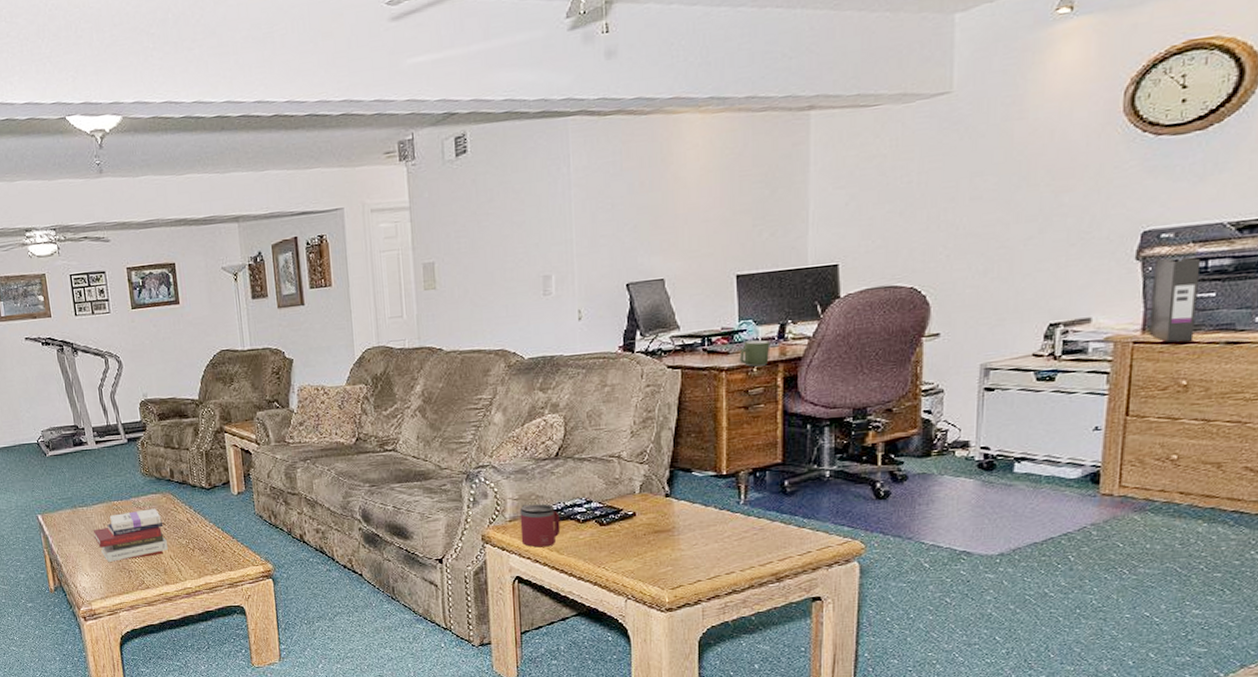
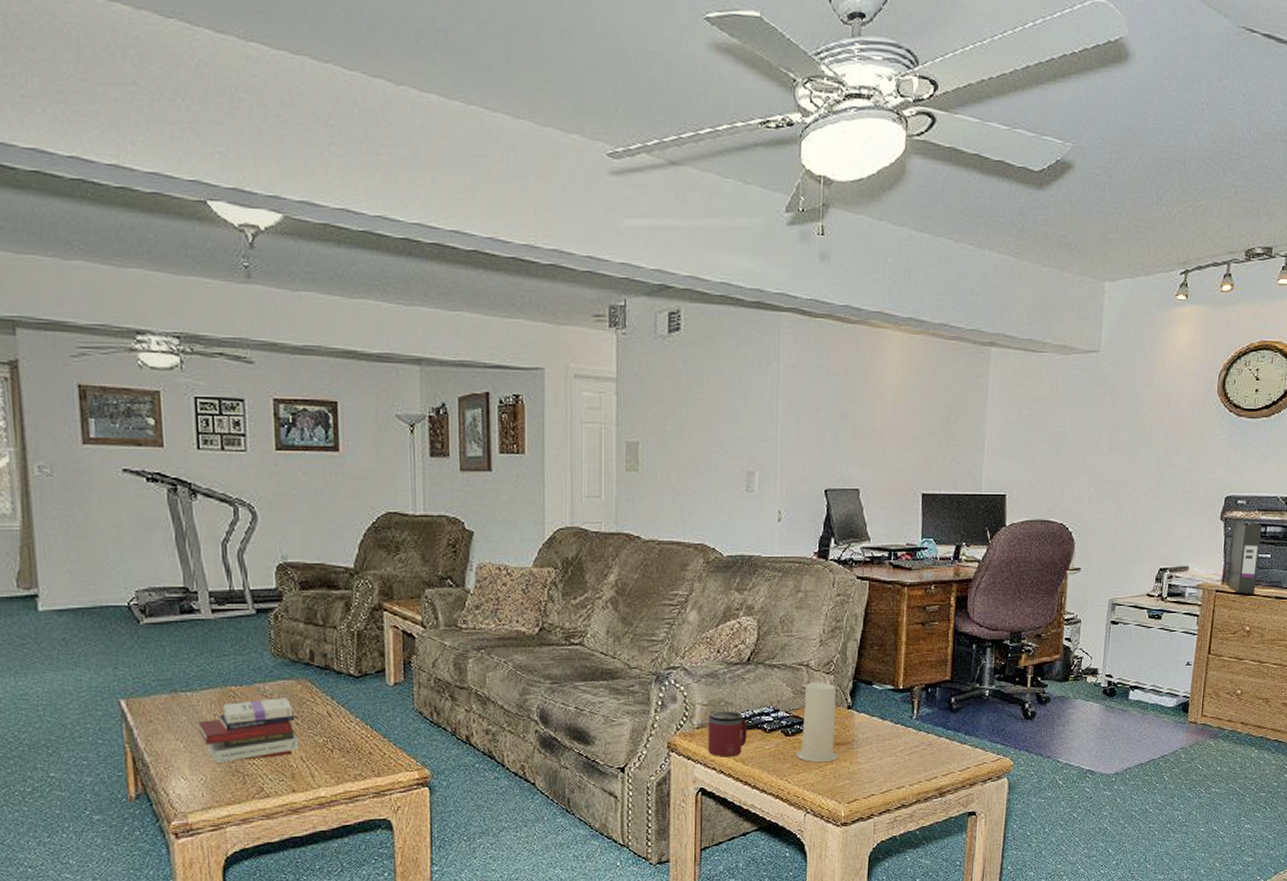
candle: none [612,471,659,551] -> present [795,681,839,763]
mug: present [740,339,771,367] -> none [921,559,947,584]

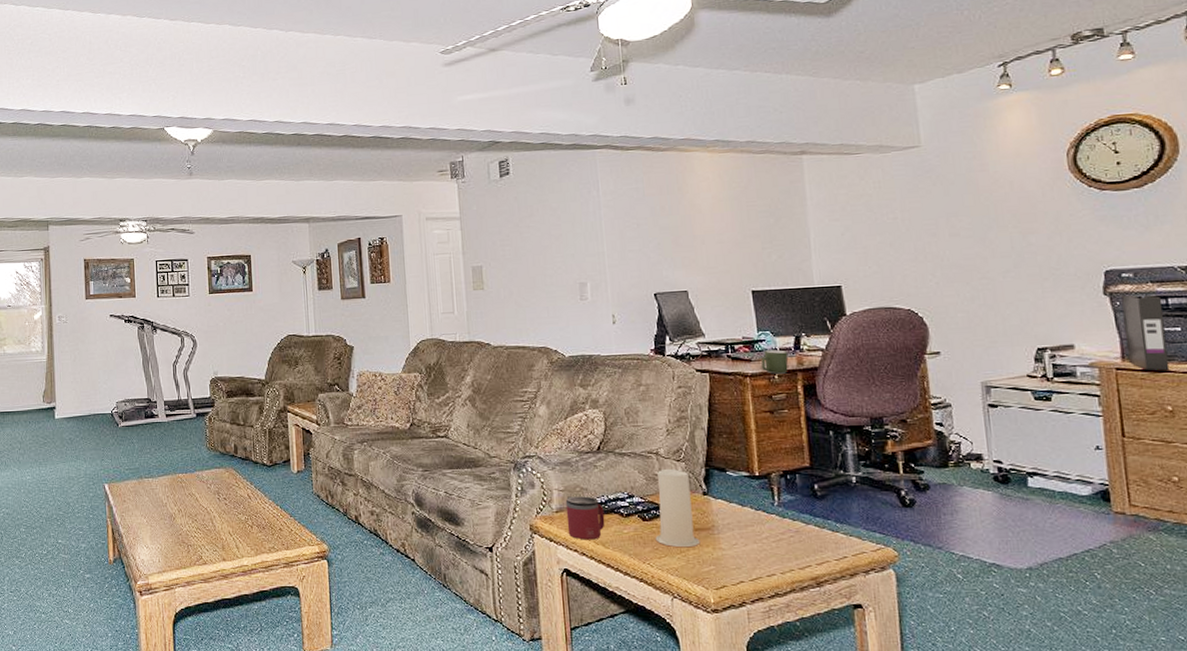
books: present [197,697,299,763] -> none [156,483,227,535]
mug: none [921,559,947,584] -> present [761,350,789,374]

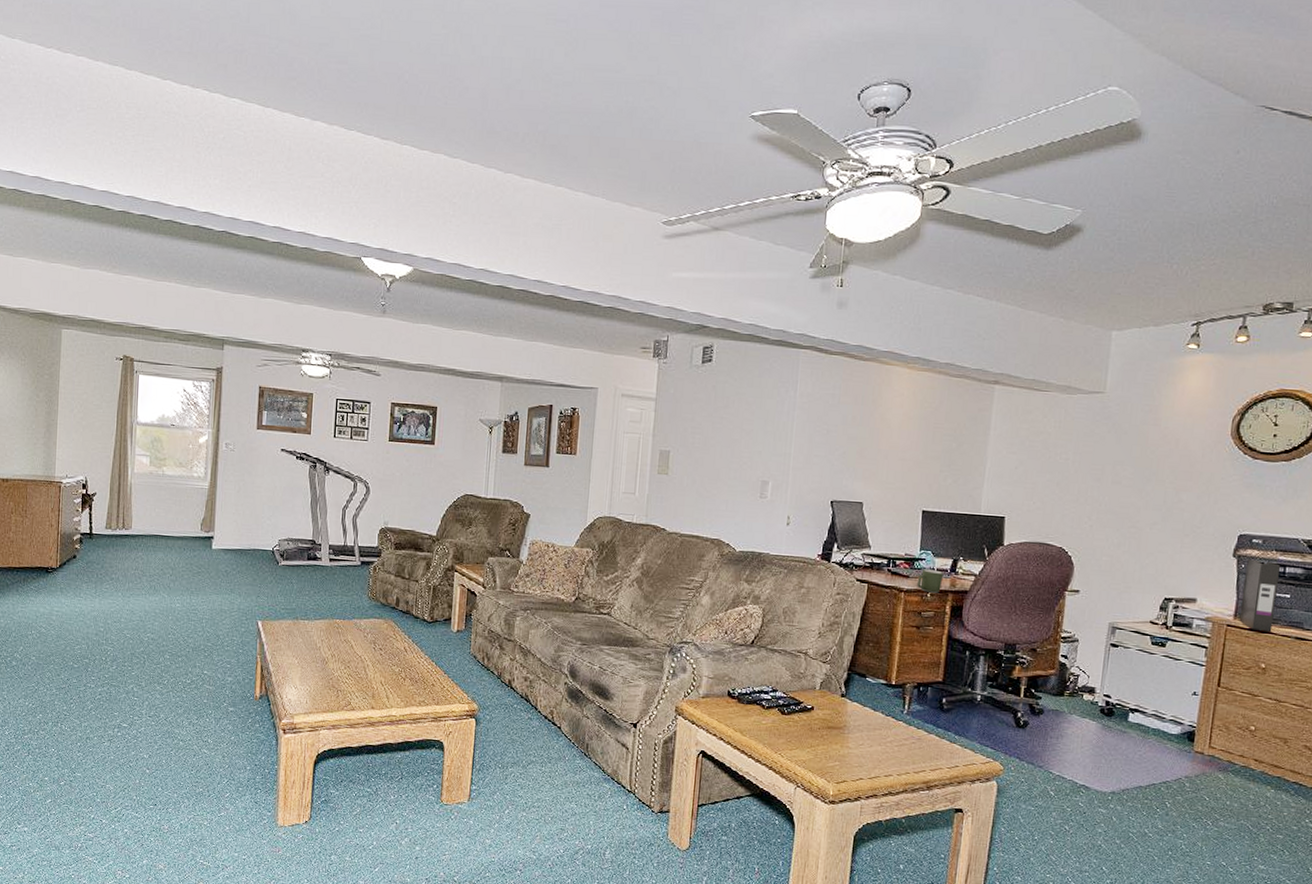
beverage cup: present [565,496,605,540] -> none [710,684,748,727]
candle: present [655,468,701,548] -> none [790,668,831,743]

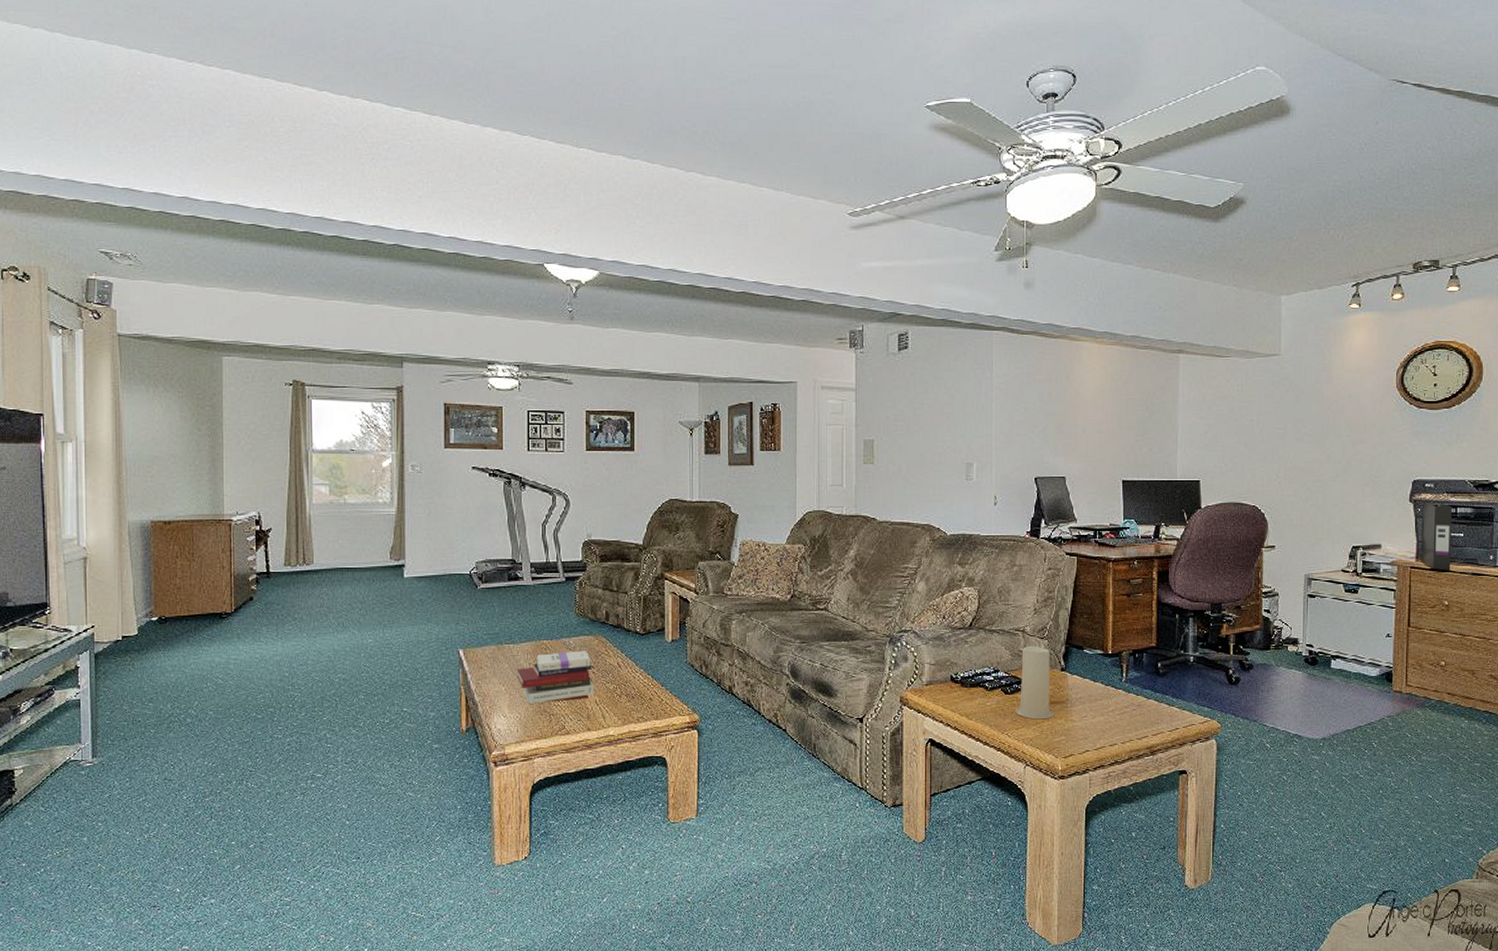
books: none [309,632,381,679] -> present [516,650,594,704]
candle: none [790,668,831,743] -> present [1015,645,1055,720]
mug: present [917,569,944,593] -> none [1124,537,1148,560]

